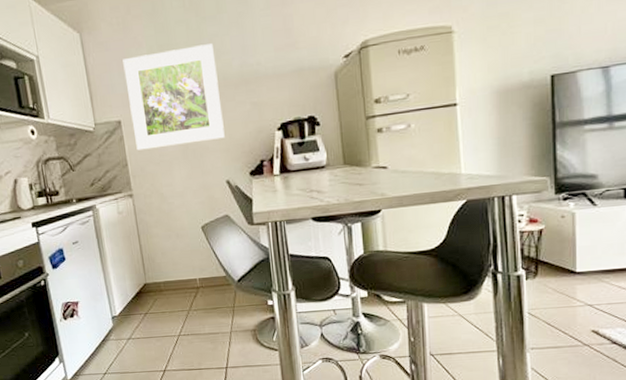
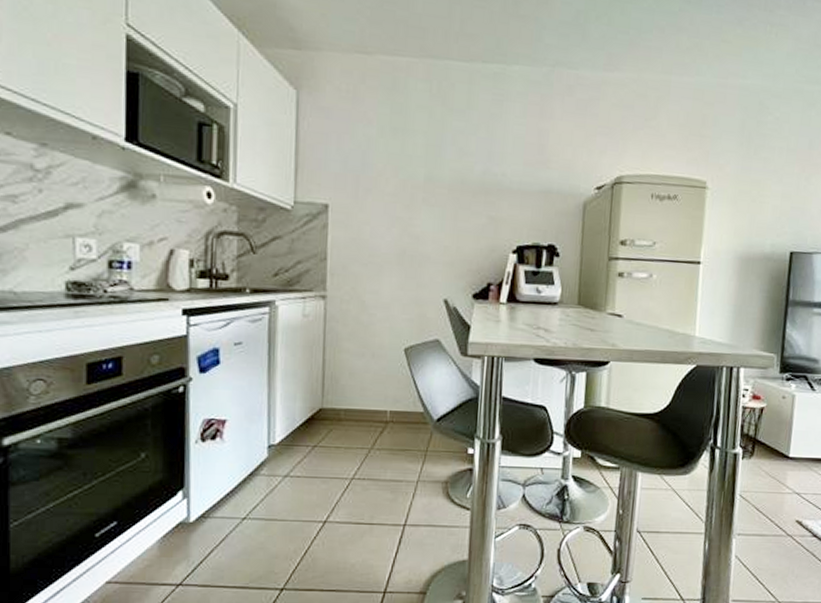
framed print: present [122,43,225,151] -> none [342,133,456,250]

